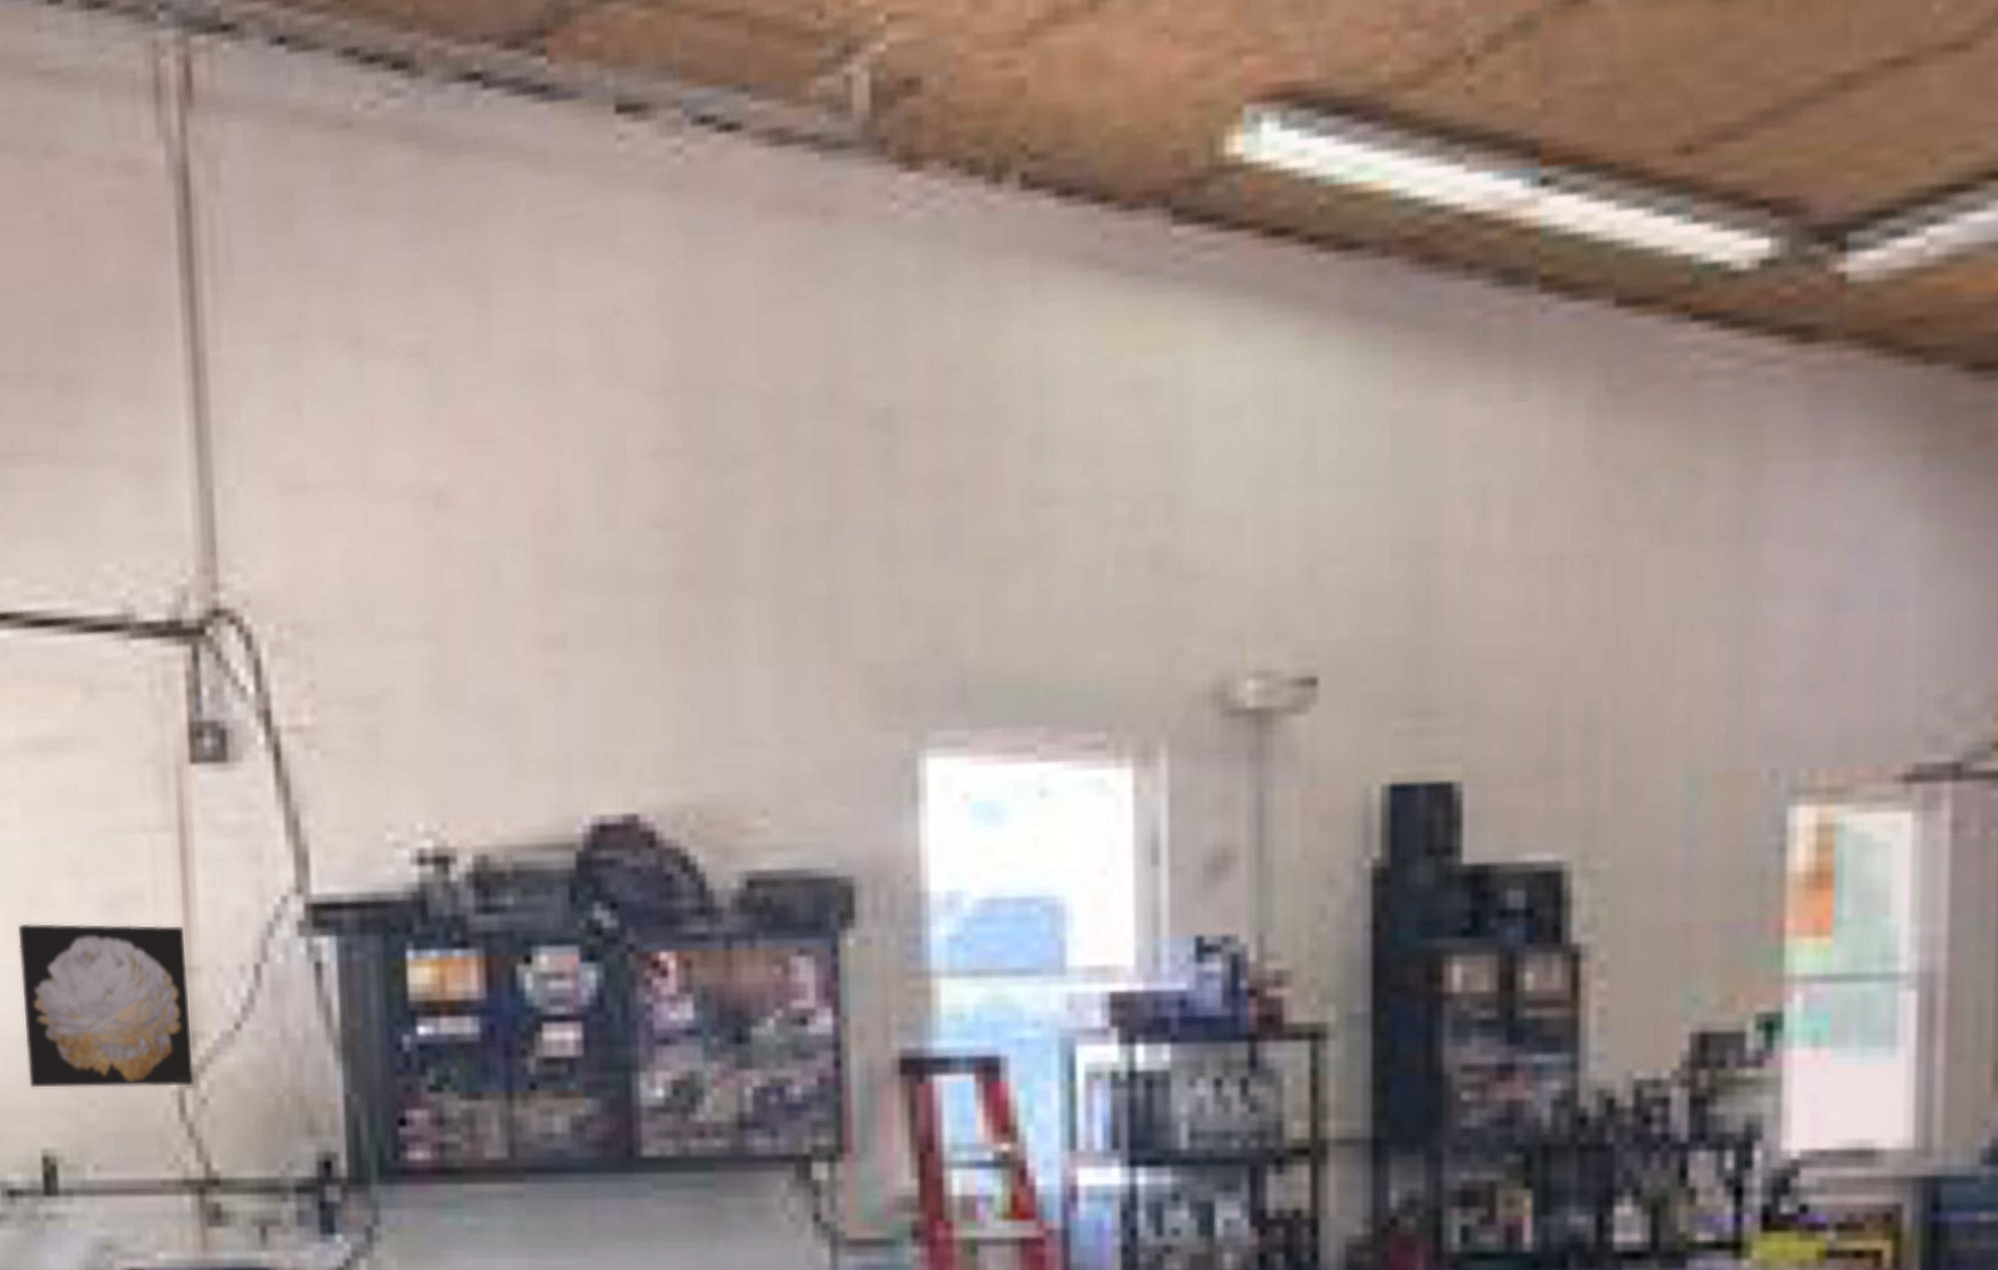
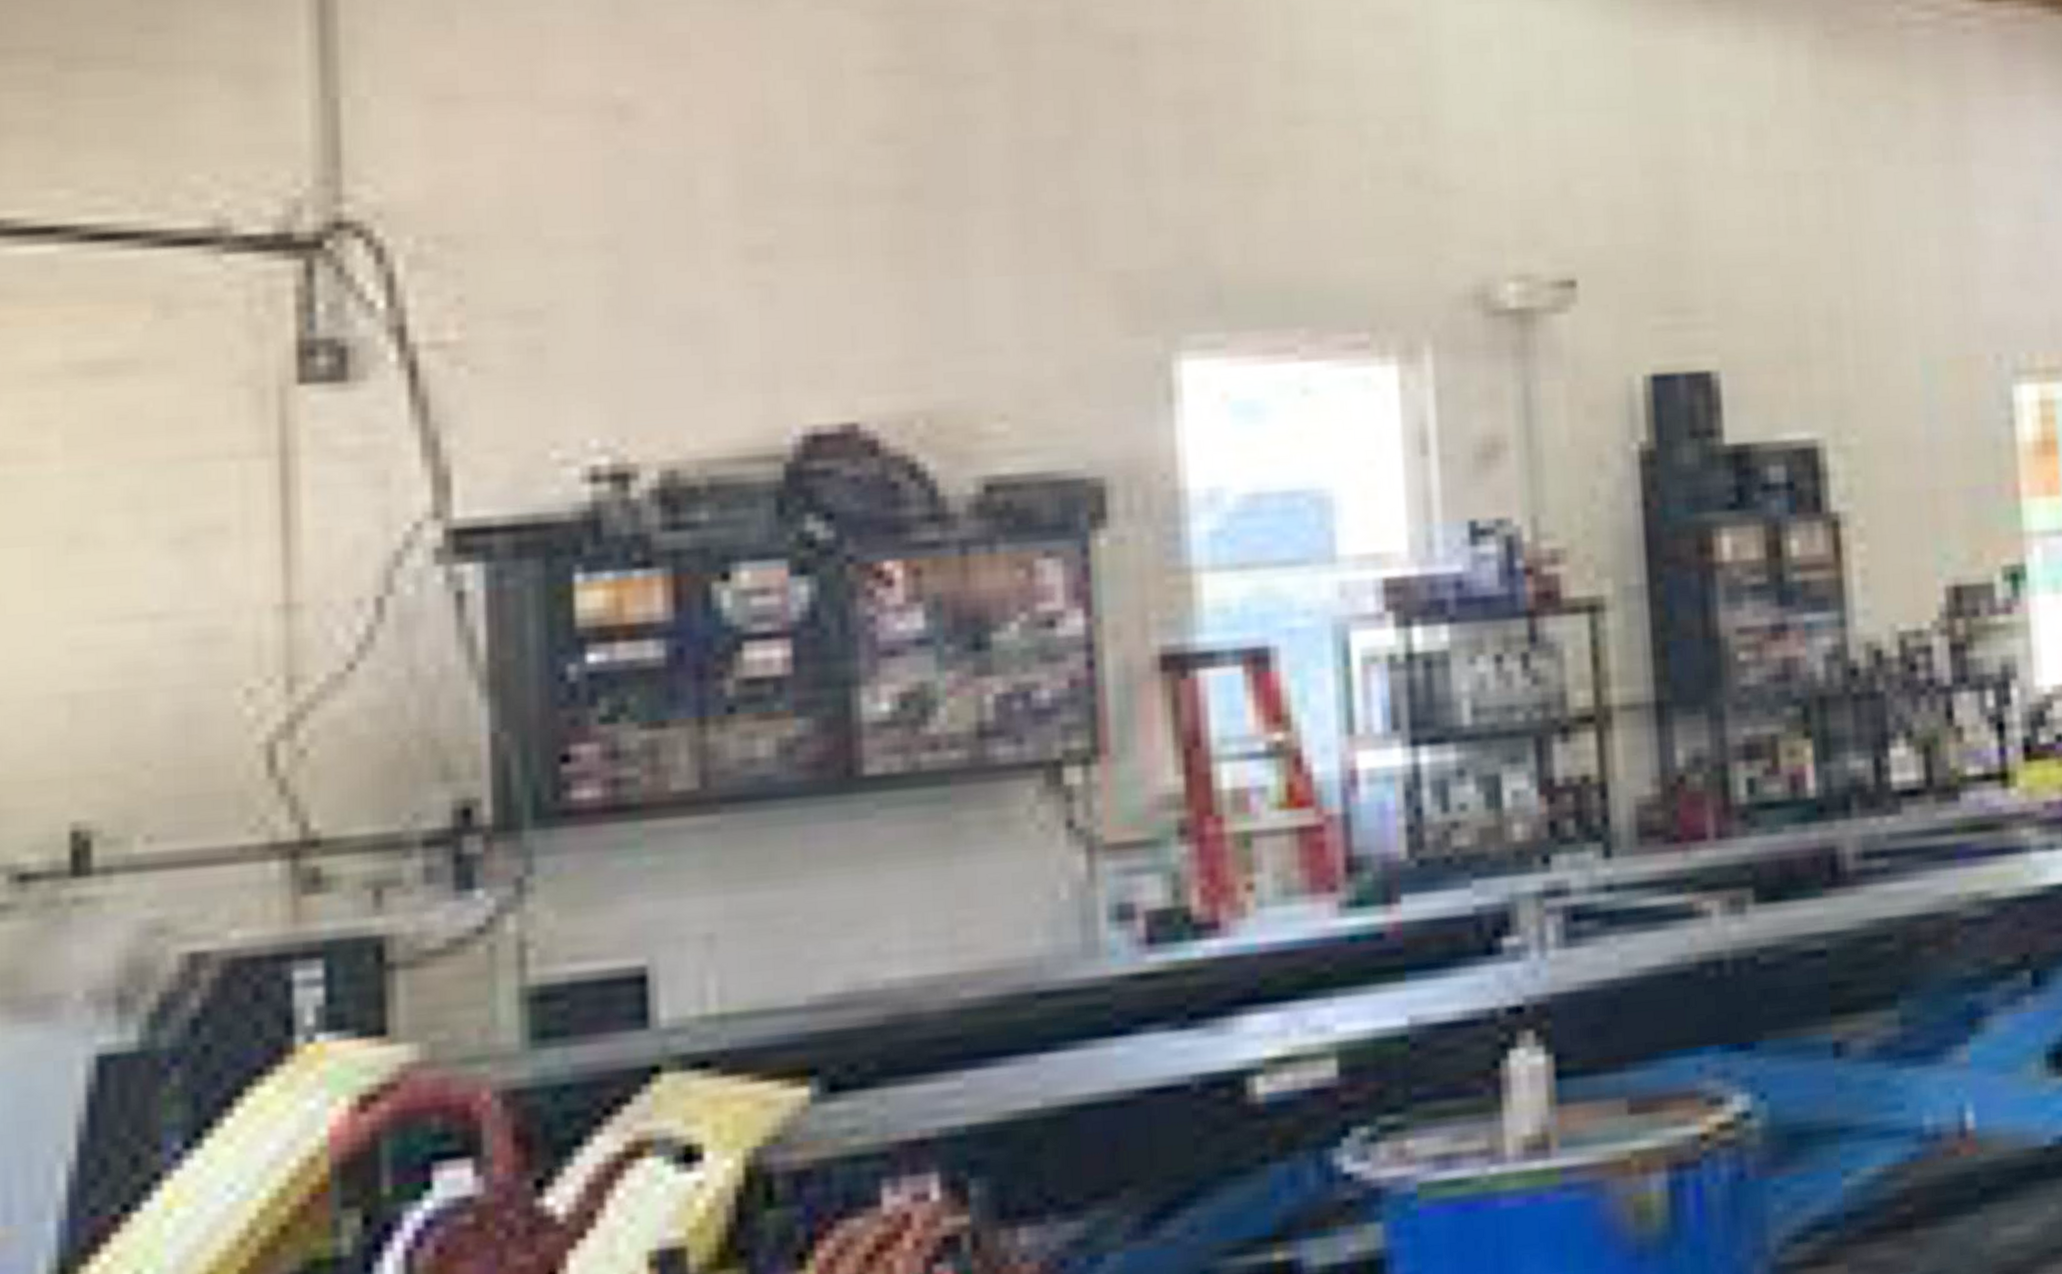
wall art: present [18,922,195,1089] -> none [50,559,290,754]

